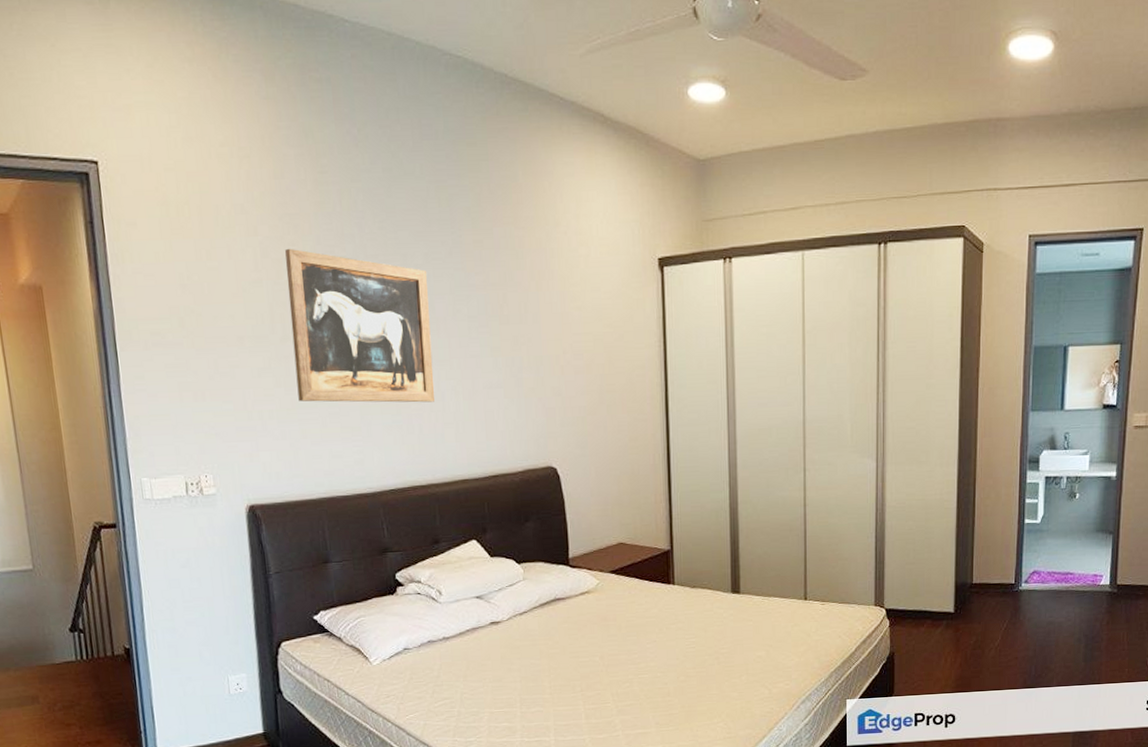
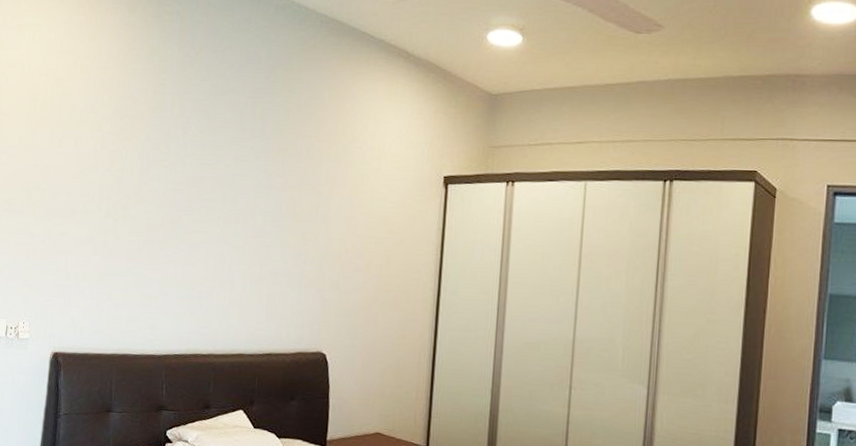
wall art: present [285,248,435,403] -> none [110,142,235,282]

